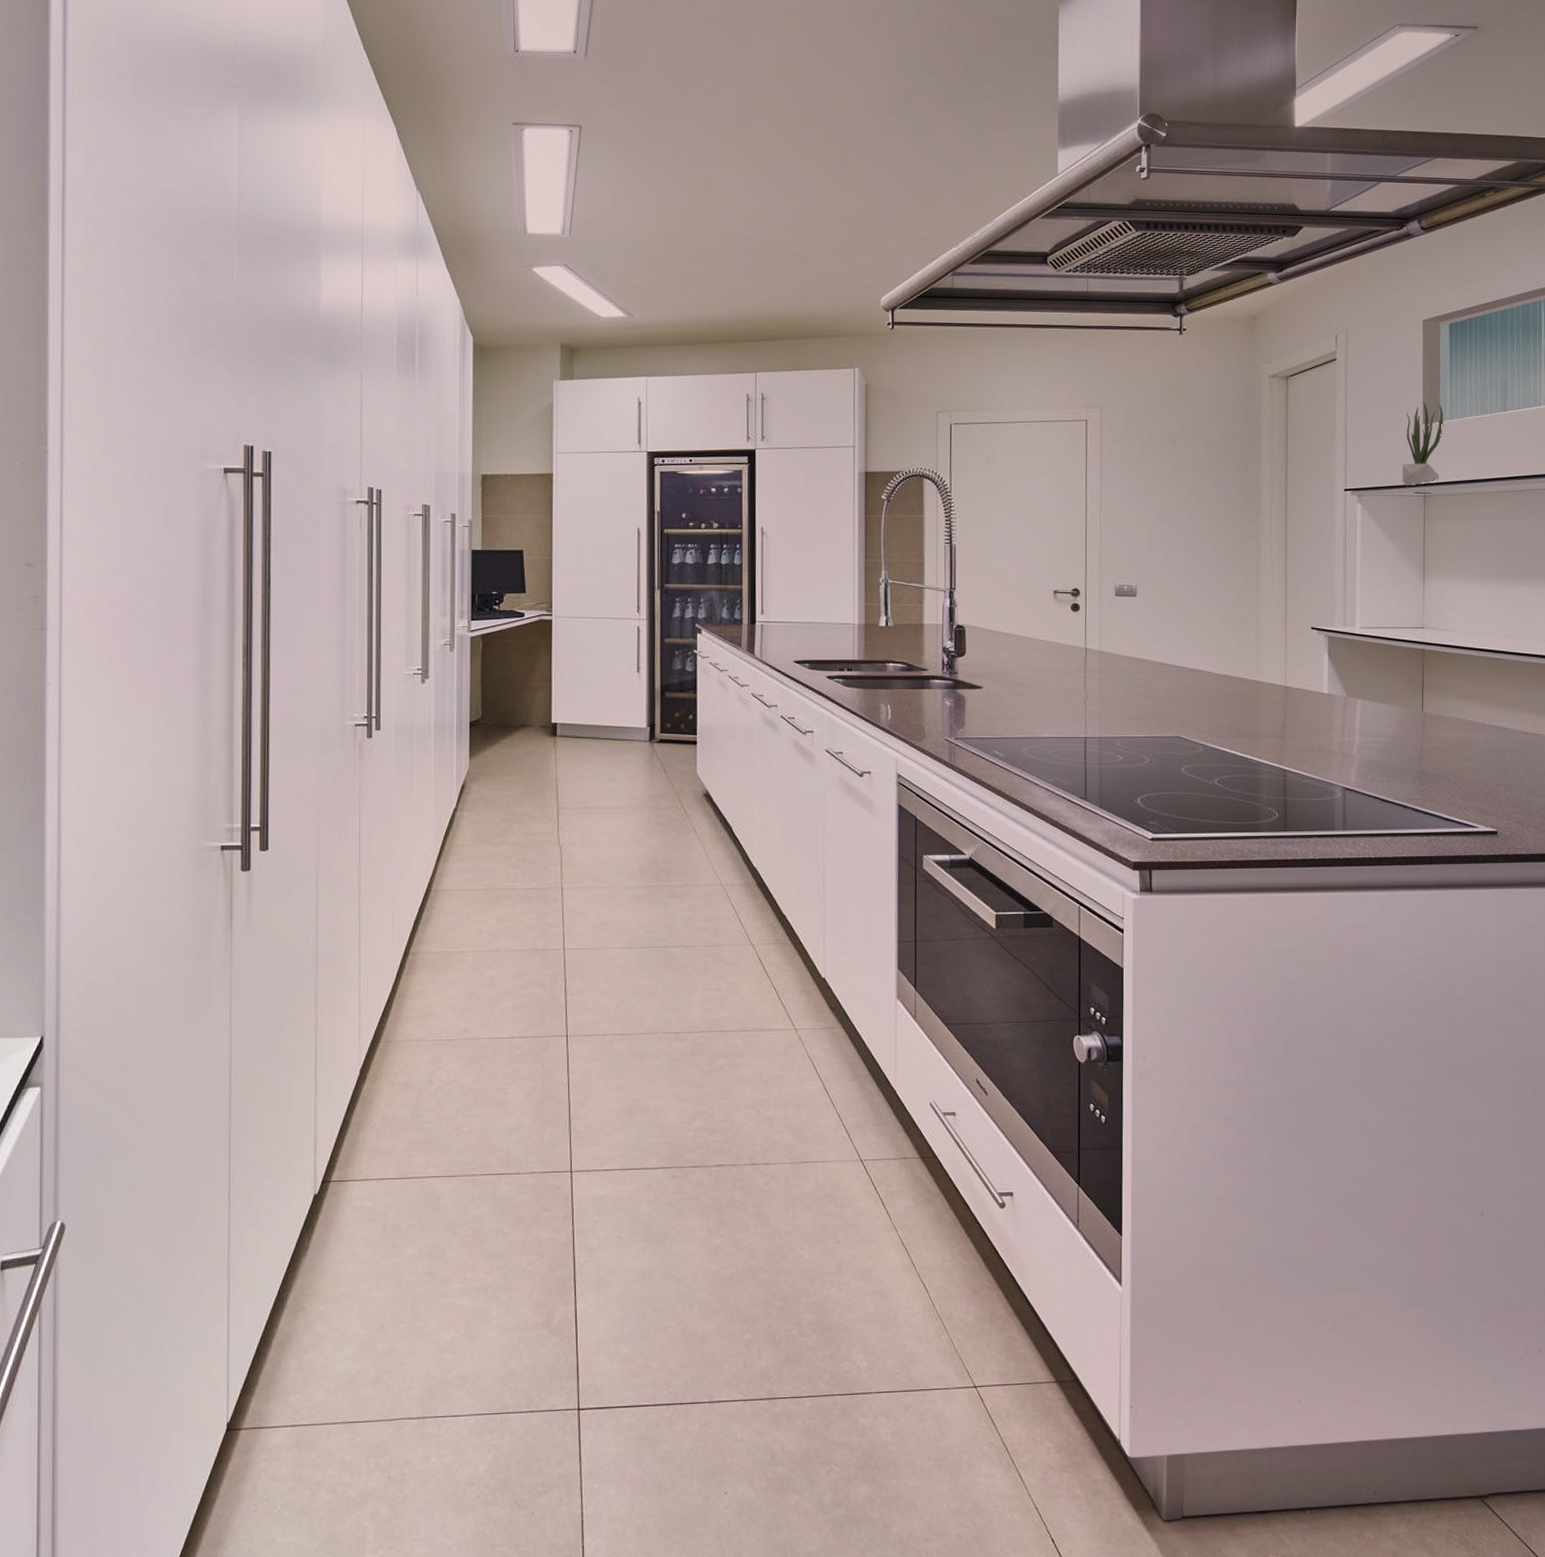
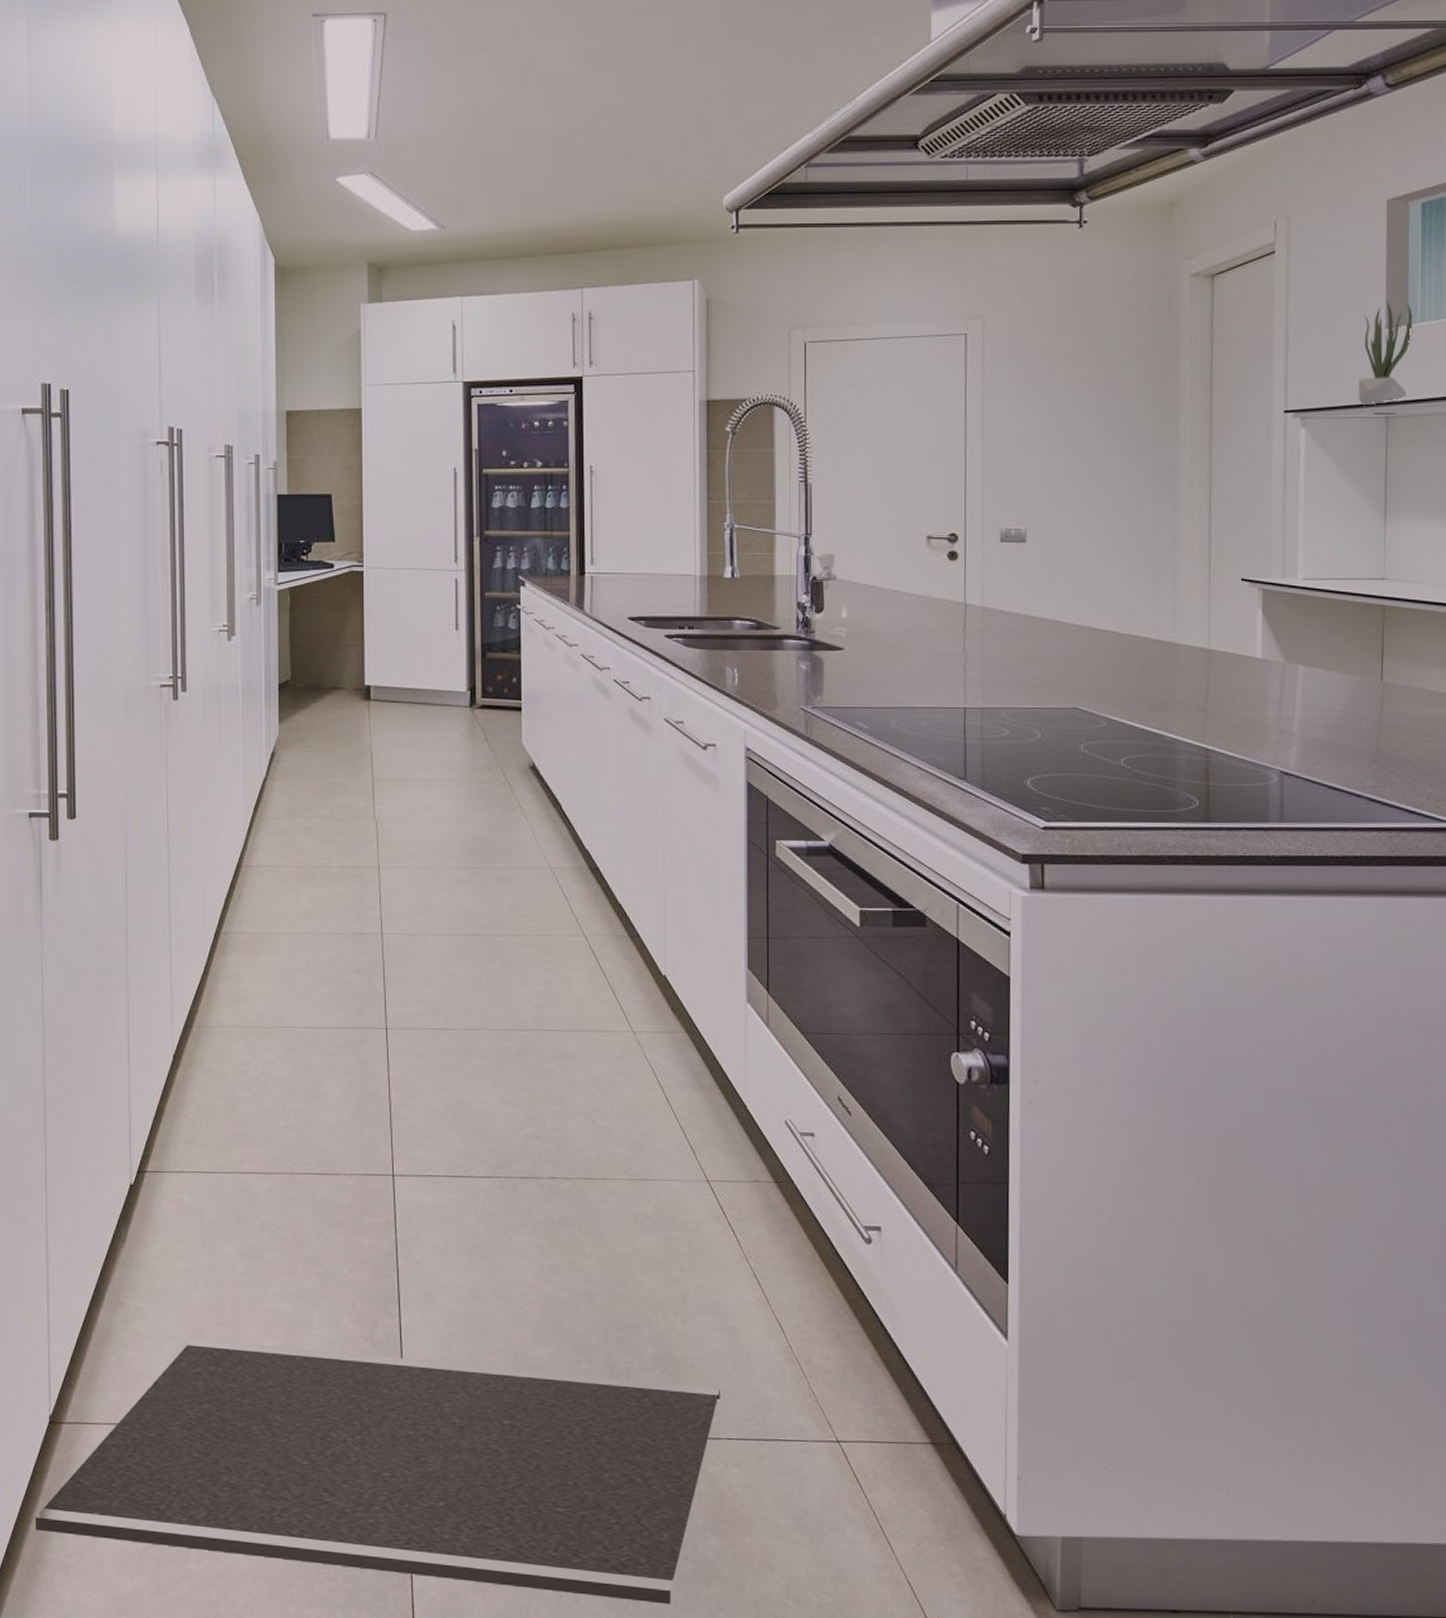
door mat: none [210,1337,871,1550] -> present [35,1339,720,1605]
soap dispenser: none [950,604,986,677] -> present [805,552,847,637]

